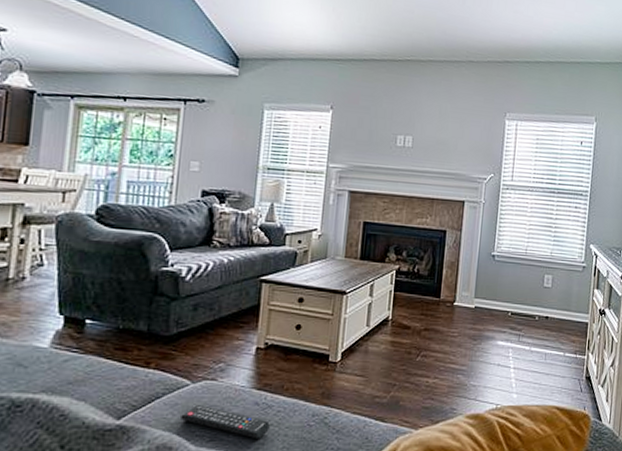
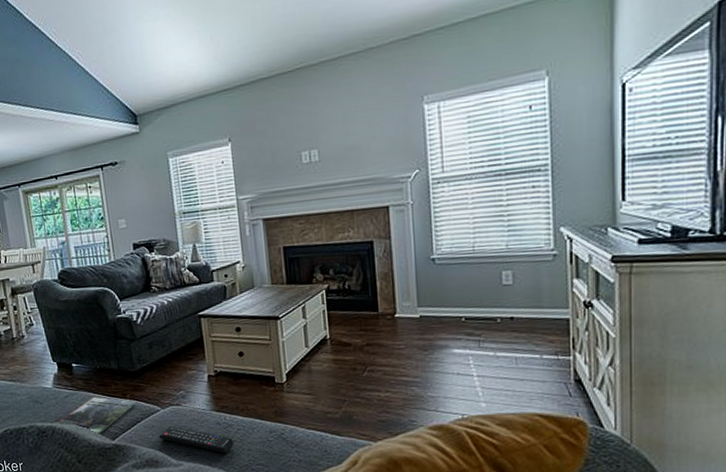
magazine: none [44,364,160,415] -> present [58,397,136,437]

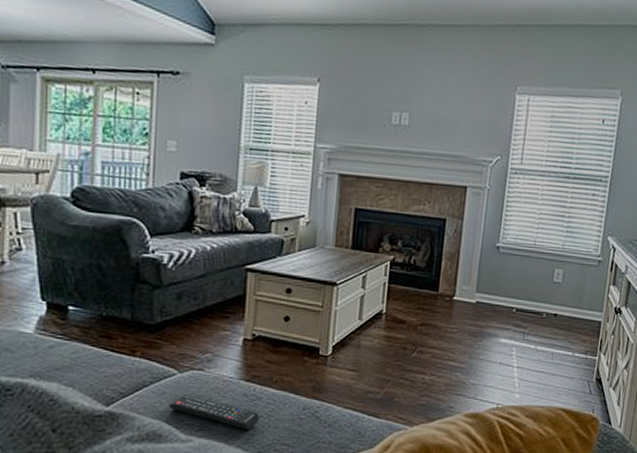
magazine: present [58,397,136,437] -> none [32,351,146,401]

